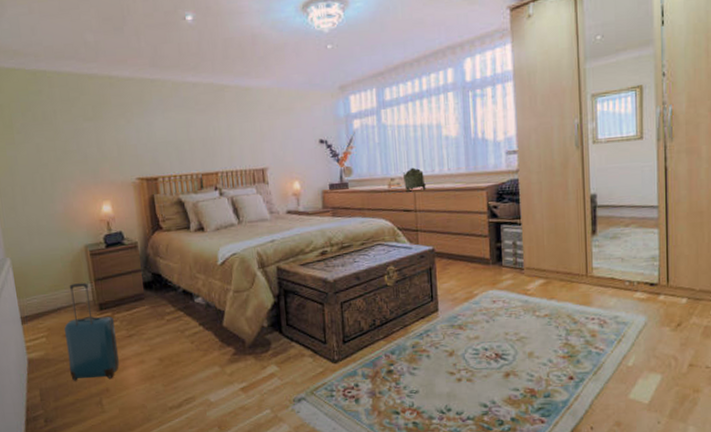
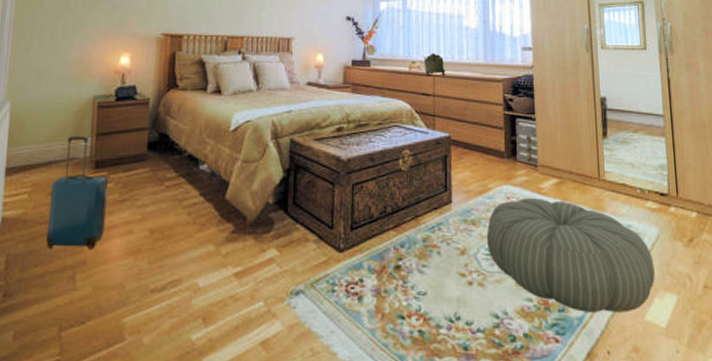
pouf: none [473,299,640,397] -> present [486,198,655,314]

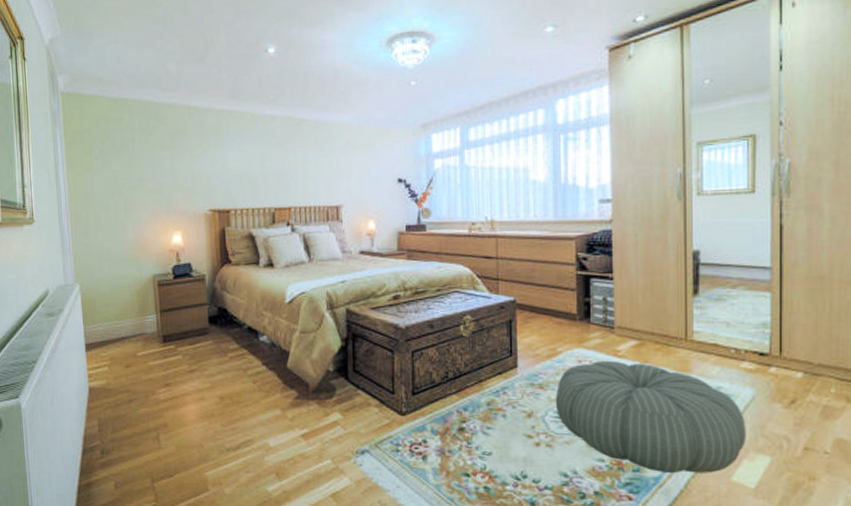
suitcase: present [46,136,108,250] -> none [127,313,180,415]
decorative box: present [425,53,445,76] -> none [486,212,509,238]

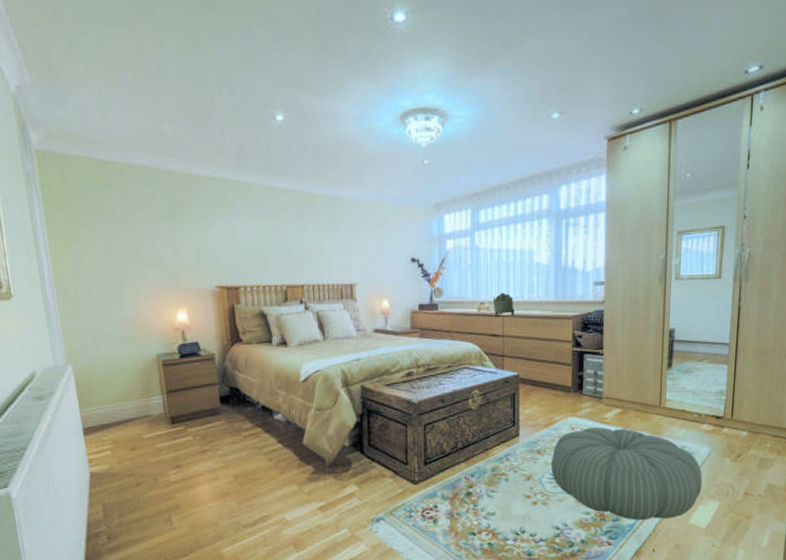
decorative box: none [486,212,509,238] -> present [494,292,515,317]

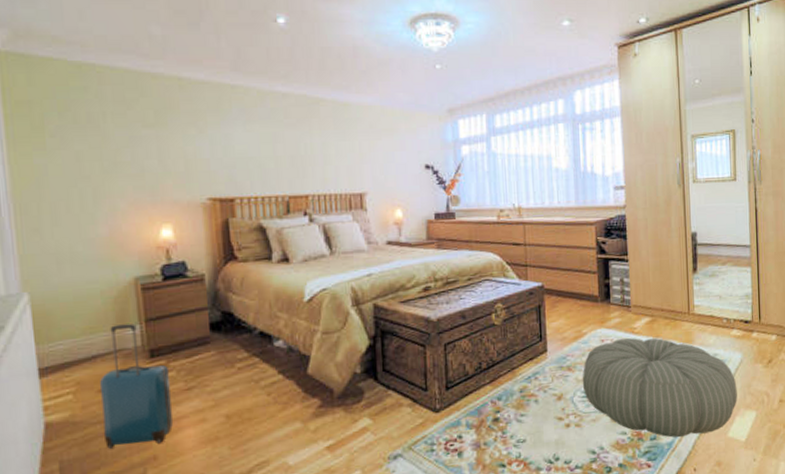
suitcase: none [132,394,192,498] -> present [100,323,174,450]
decorative box: present [494,292,515,317] -> none [513,199,536,224]

